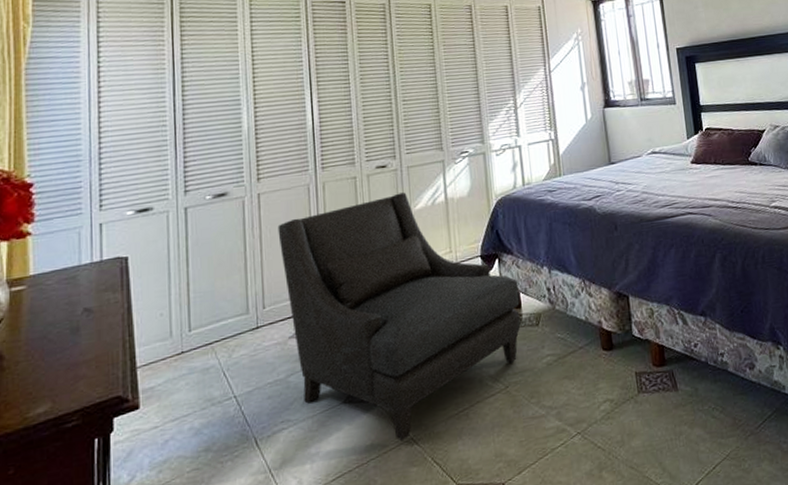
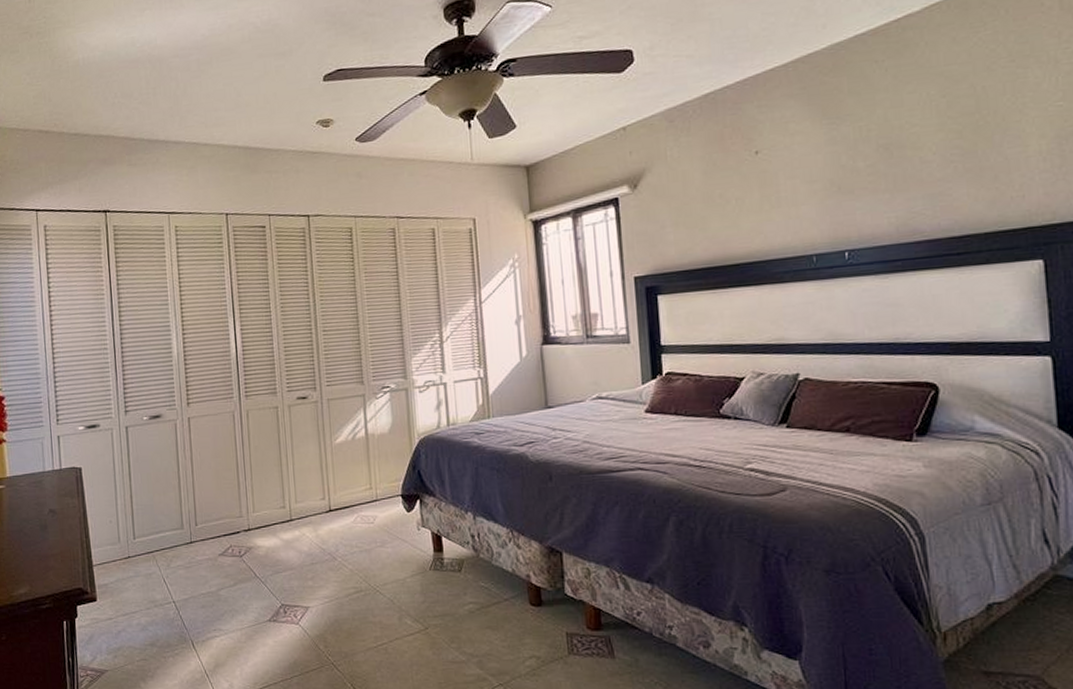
armchair: present [277,192,521,442] -> none [206,425,442,665]

